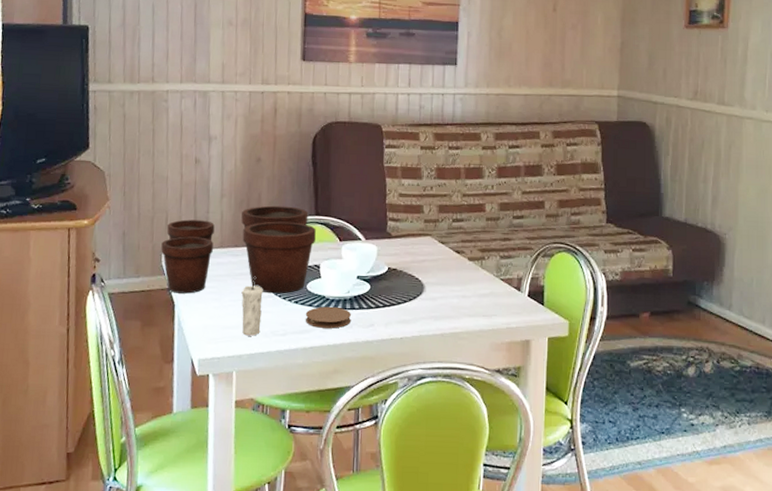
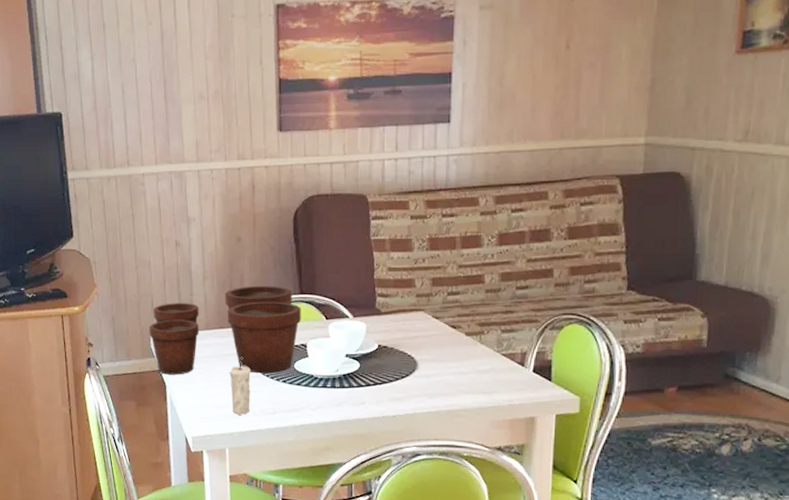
coaster: present [305,306,352,329] -> none [294,385,342,407]

